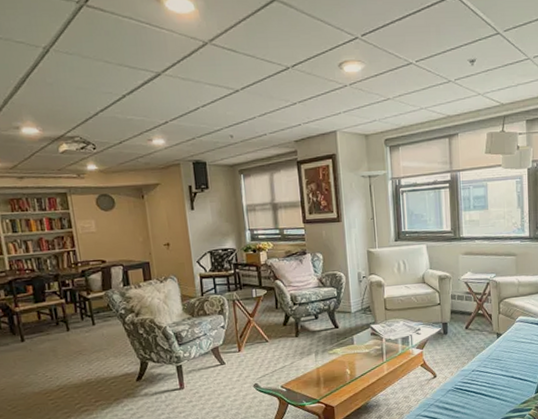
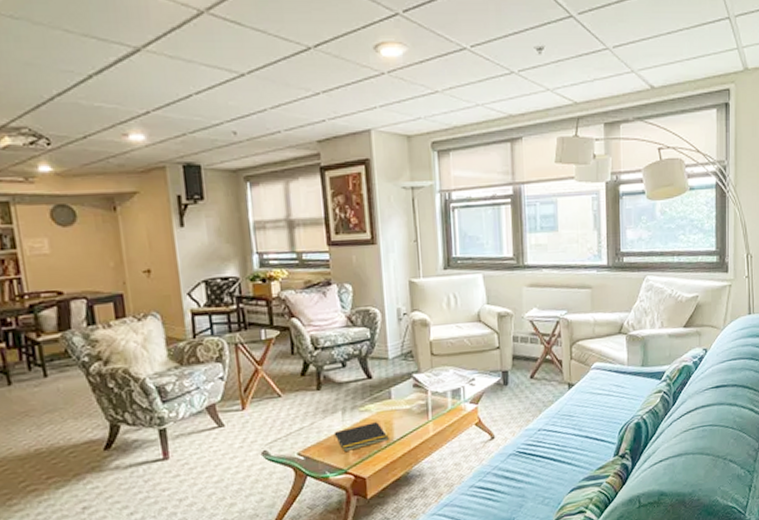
notepad: none [309,362,352,385] -> present [333,422,389,452]

